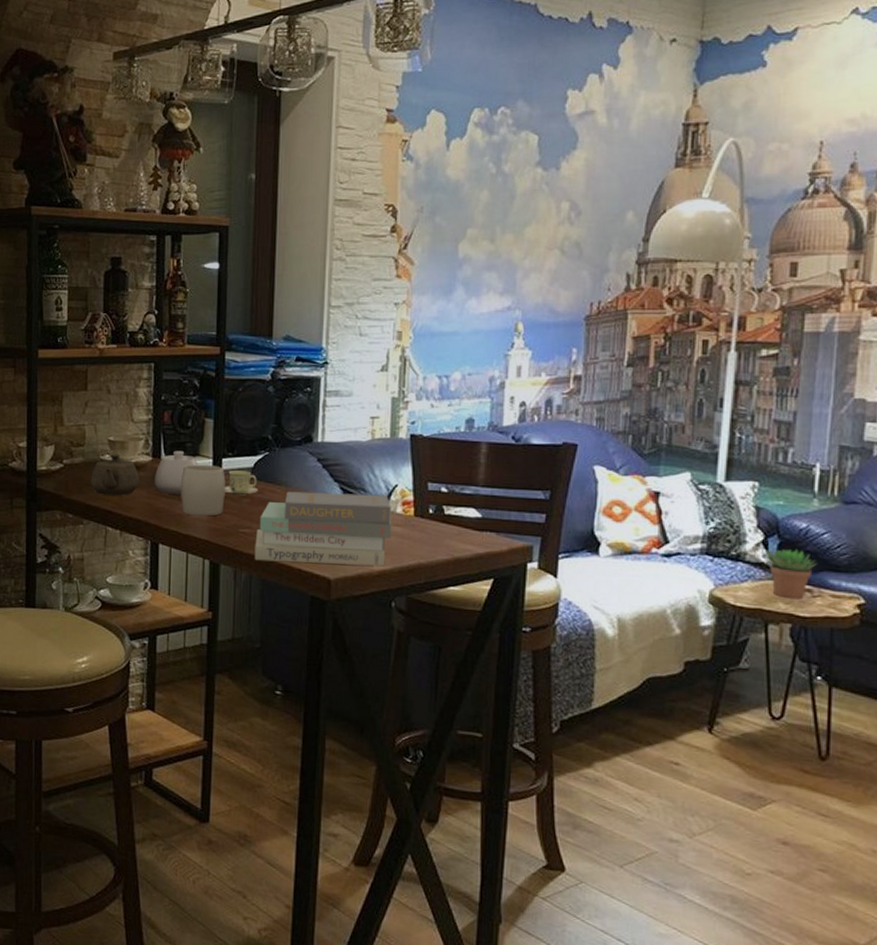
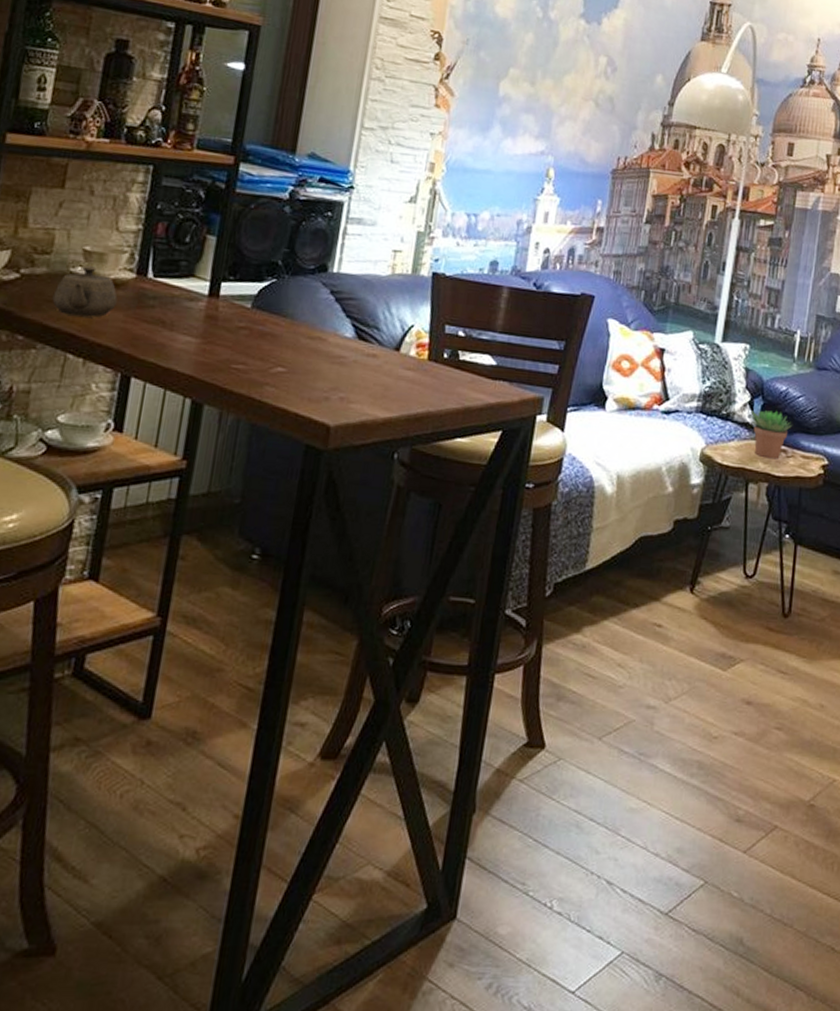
sugar bowl: present [153,450,198,494] -> none [134,268,192,320]
mug: present [180,464,226,517] -> none [165,286,223,348]
cup and saucer: present [224,470,259,496] -> none [219,296,261,327]
books: present [254,491,392,566] -> none [245,324,405,414]

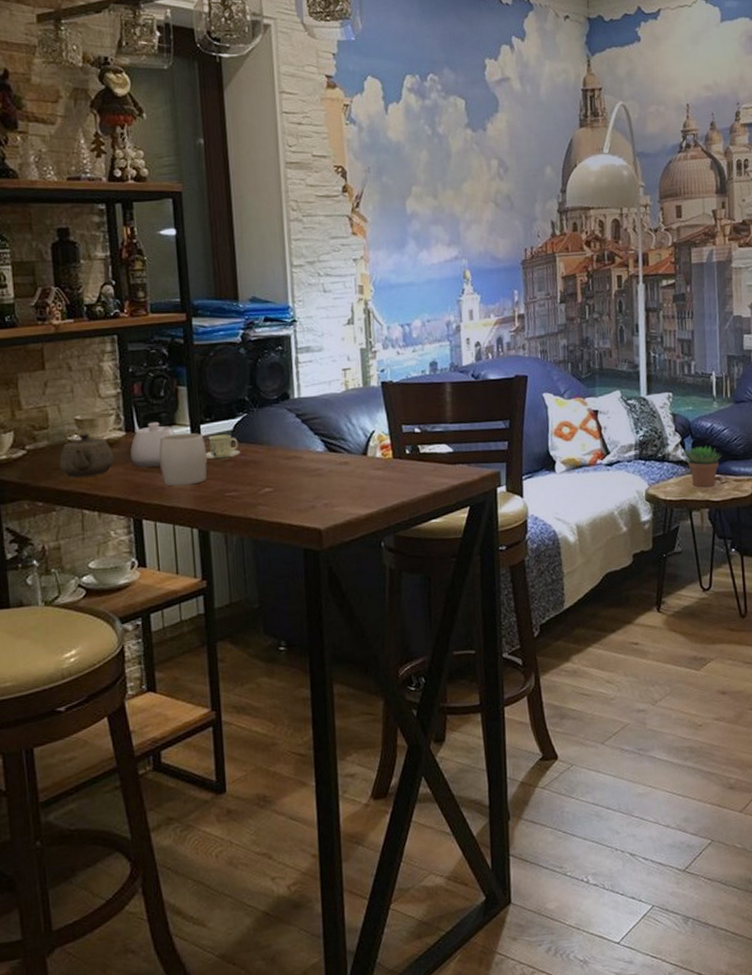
sugar bowl: none [134,268,192,320] -> present [129,422,175,468]
mug: none [165,286,223,348] -> present [158,432,208,486]
cup and saucer: none [219,296,261,327] -> present [205,434,241,461]

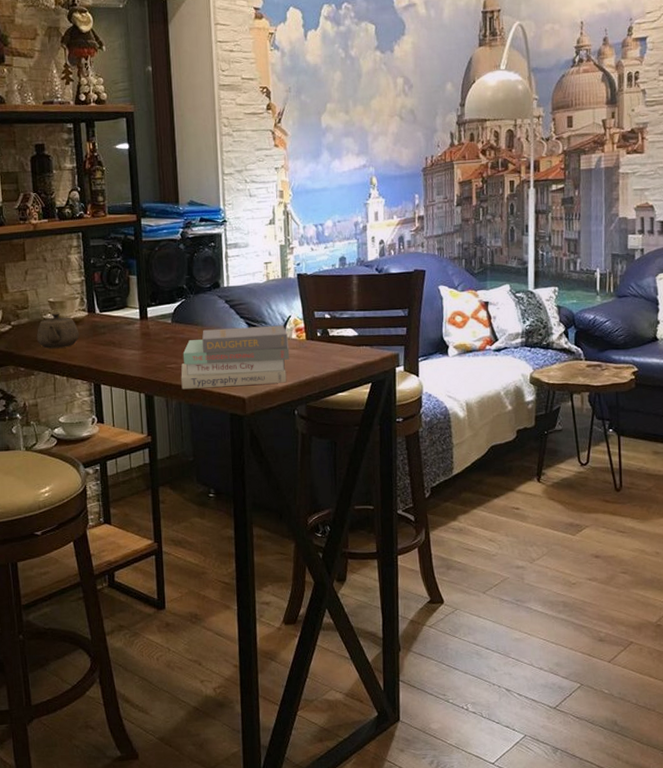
sugar bowl: present [129,422,175,468] -> none [91,304,127,342]
mug: present [158,432,208,486] -> none [114,314,153,358]
cup and saucer: present [205,434,241,461] -> none [151,316,180,338]
books: none [242,442,374,522] -> present [181,325,290,390]
succulent plant: present [682,445,721,488] -> none [566,335,603,374]

